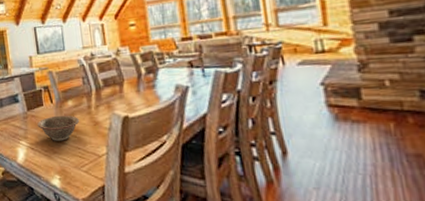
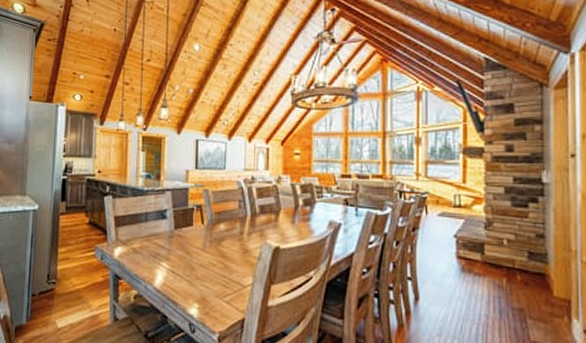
decorative bowl: present [37,115,80,141] -> none [183,238,230,267]

